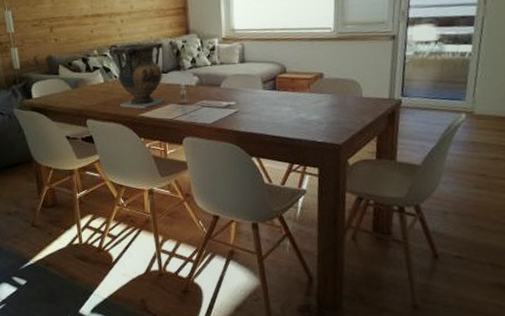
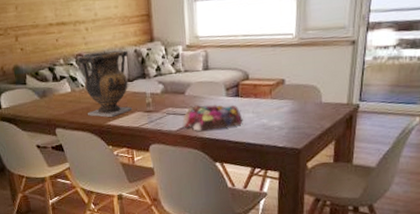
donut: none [218,98,280,124] -> present [183,105,243,131]

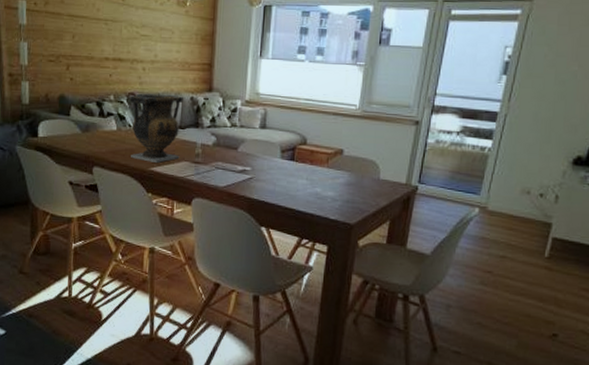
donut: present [183,105,243,131] -> none [232,163,296,192]

